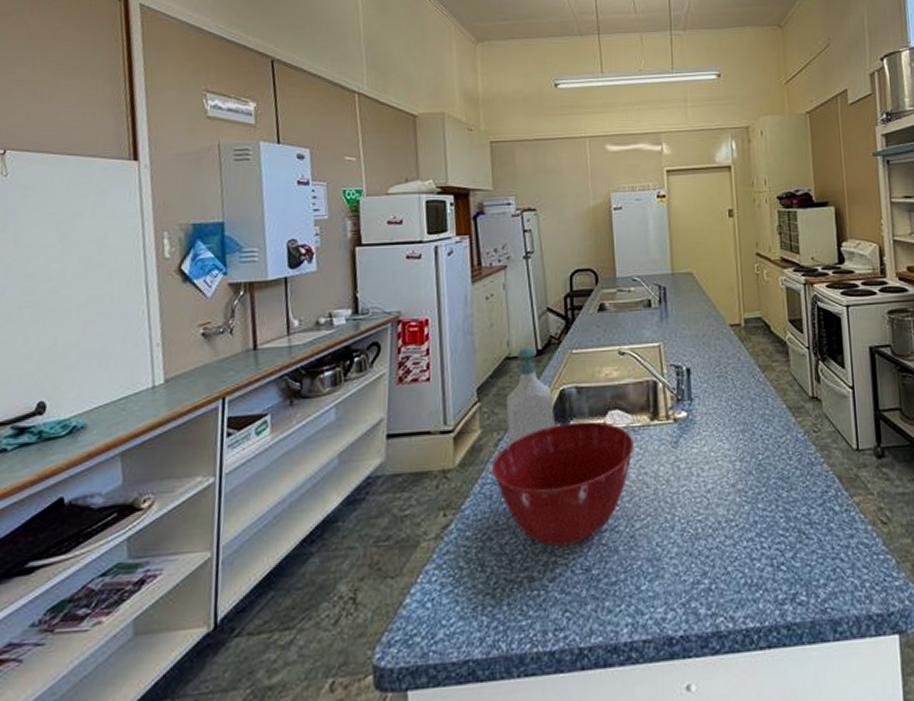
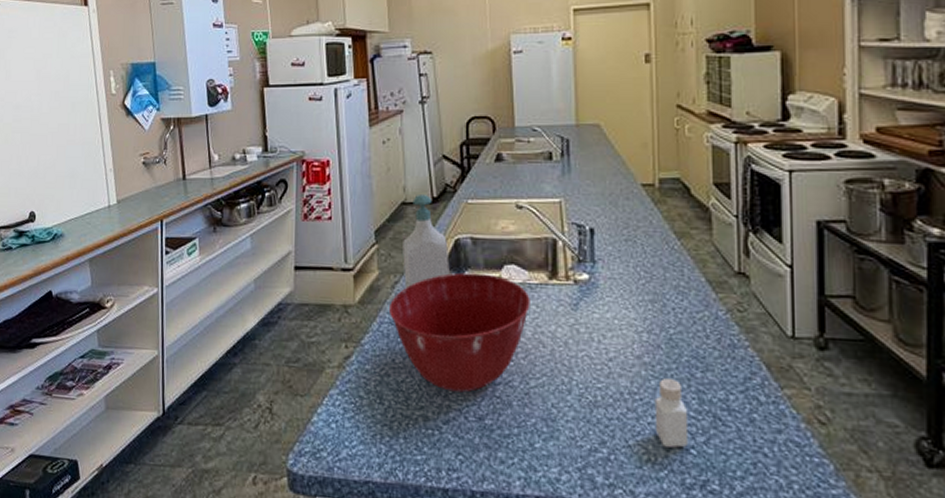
pepper shaker: none [748,502,779,568] -> present [654,378,689,448]

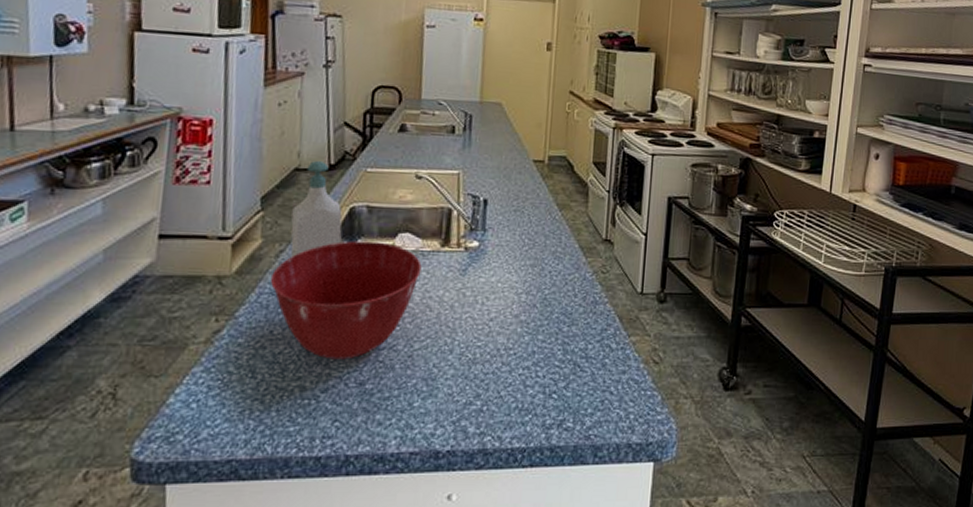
pepper shaker: present [654,378,689,448] -> none [524,334,554,394]

